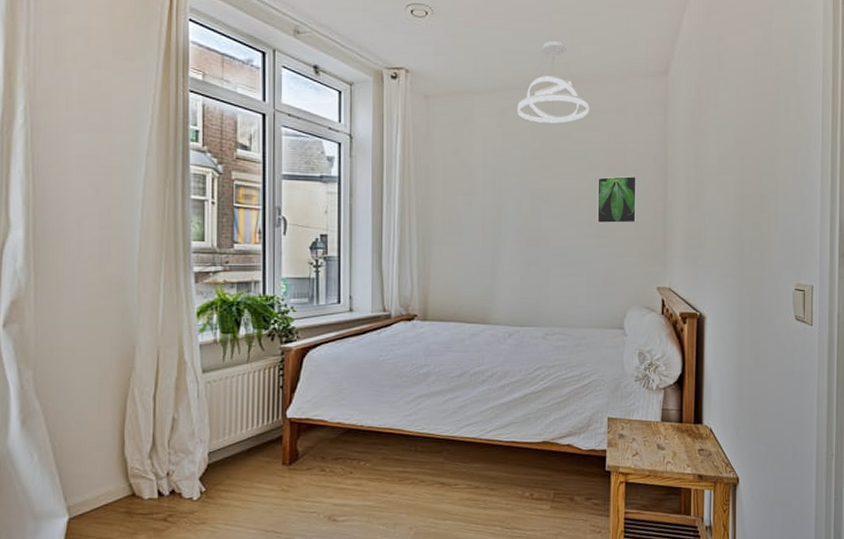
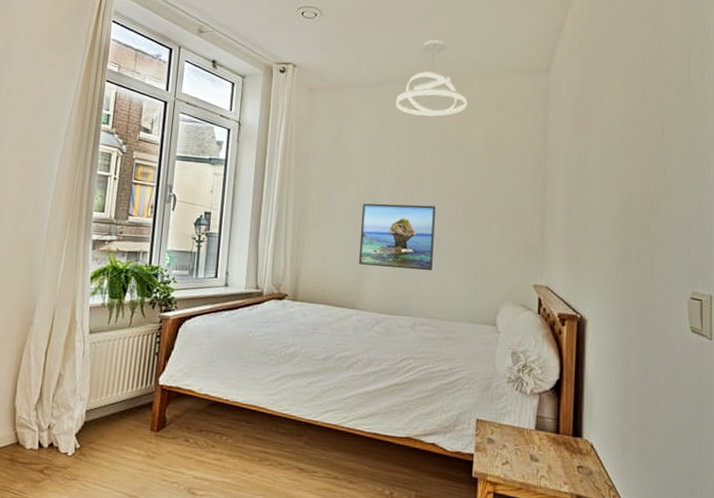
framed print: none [487,215,562,281] -> present [358,203,436,271]
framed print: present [597,175,636,224] -> none [472,169,514,218]

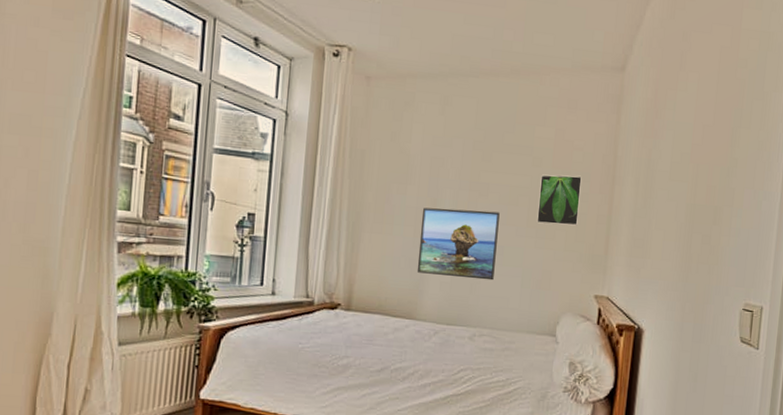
pendant light: present [396,40,468,117] -> none [461,28,538,115]
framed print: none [472,169,514,218] -> present [536,174,582,226]

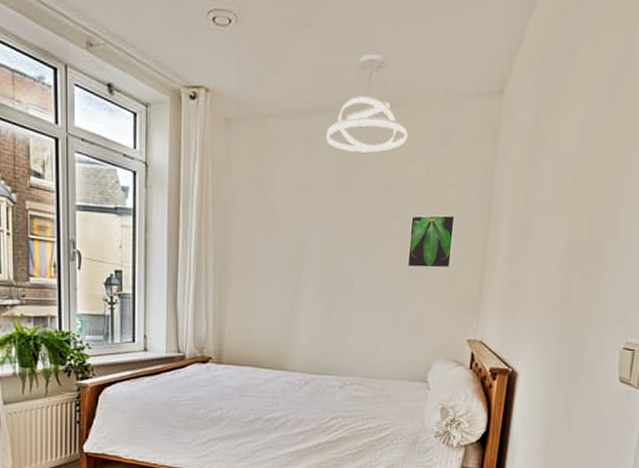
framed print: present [417,207,500,281] -> none [285,256,369,329]
pendant light: none [461,28,538,115] -> present [326,55,408,153]

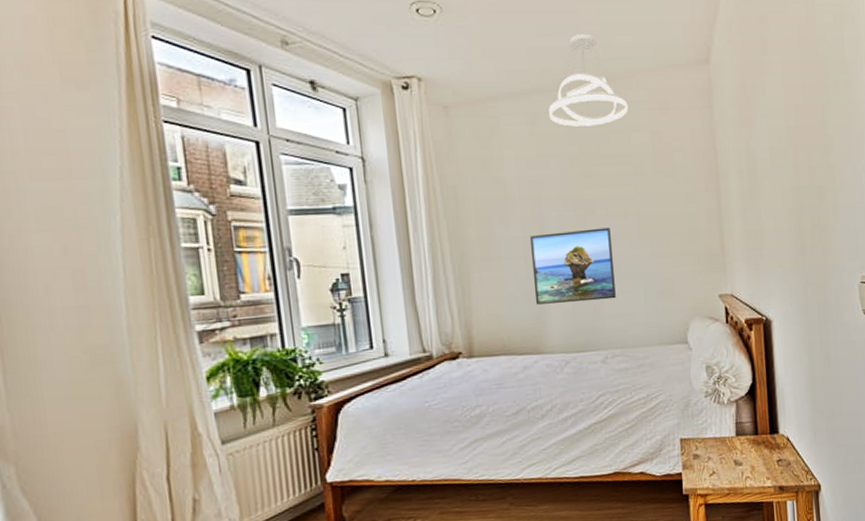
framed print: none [285,256,369,329] -> present [529,227,616,305]
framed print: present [407,214,455,269] -> none [645,176,690,233]

